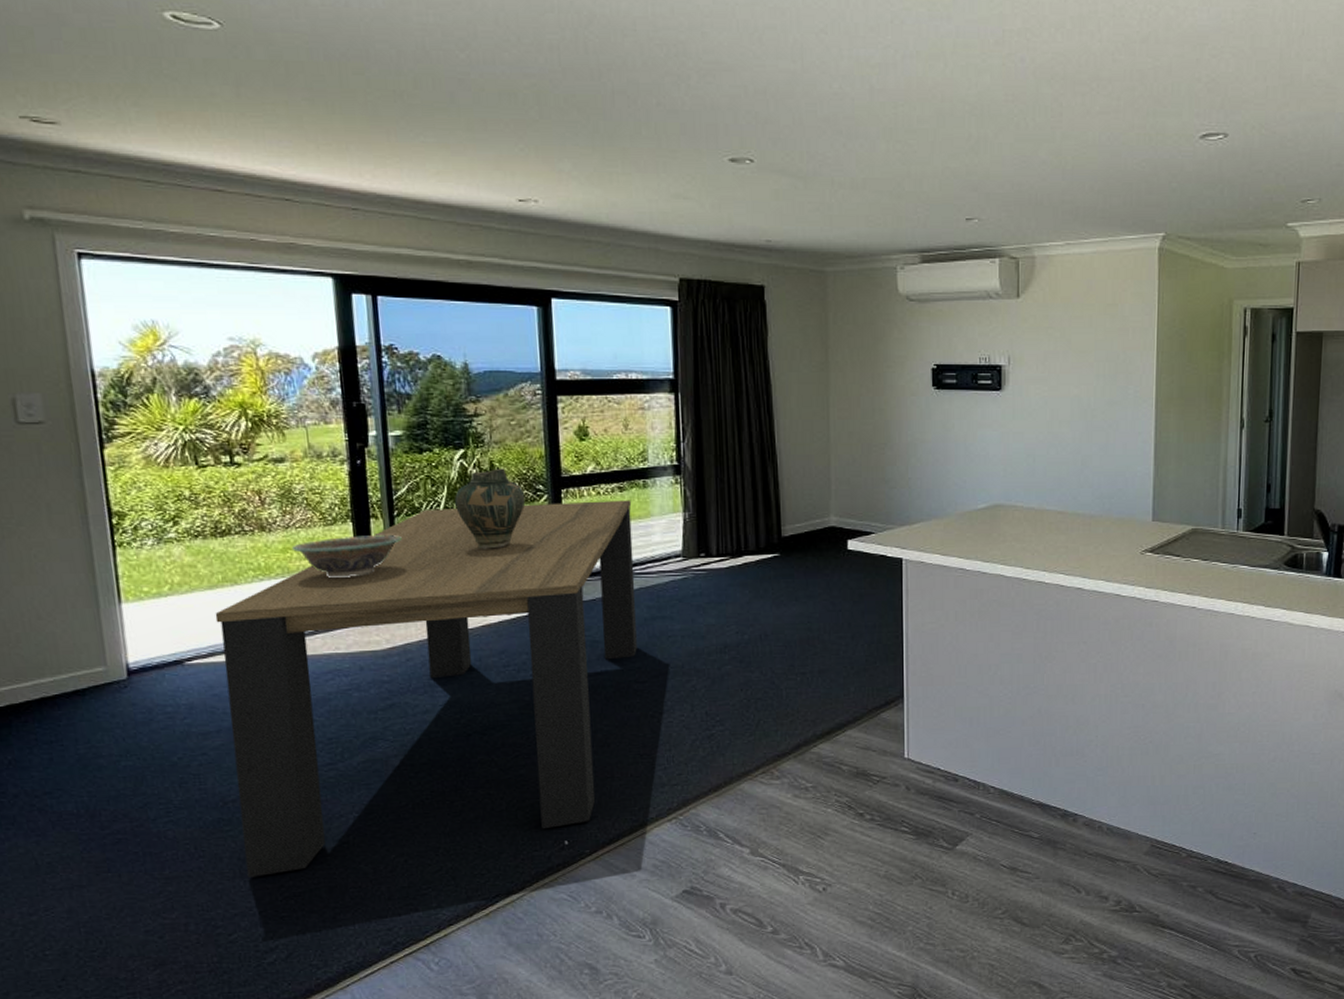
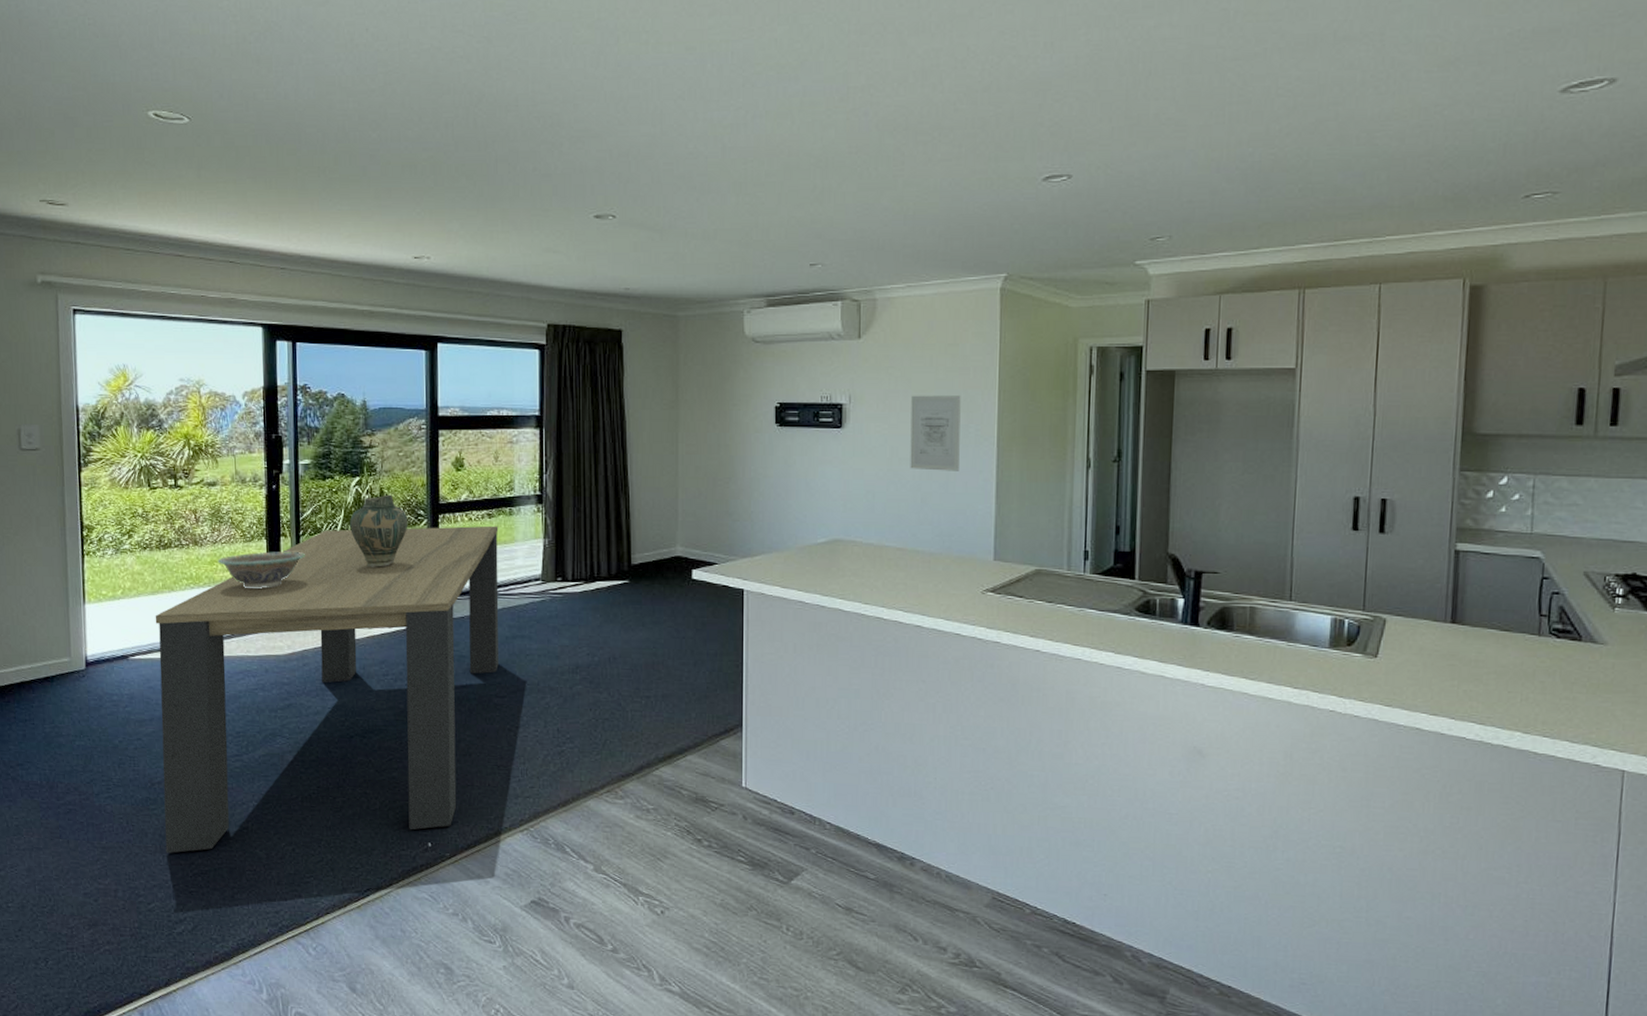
wall art: none [1070,356,1120,433] -> present [910,395,961,471]

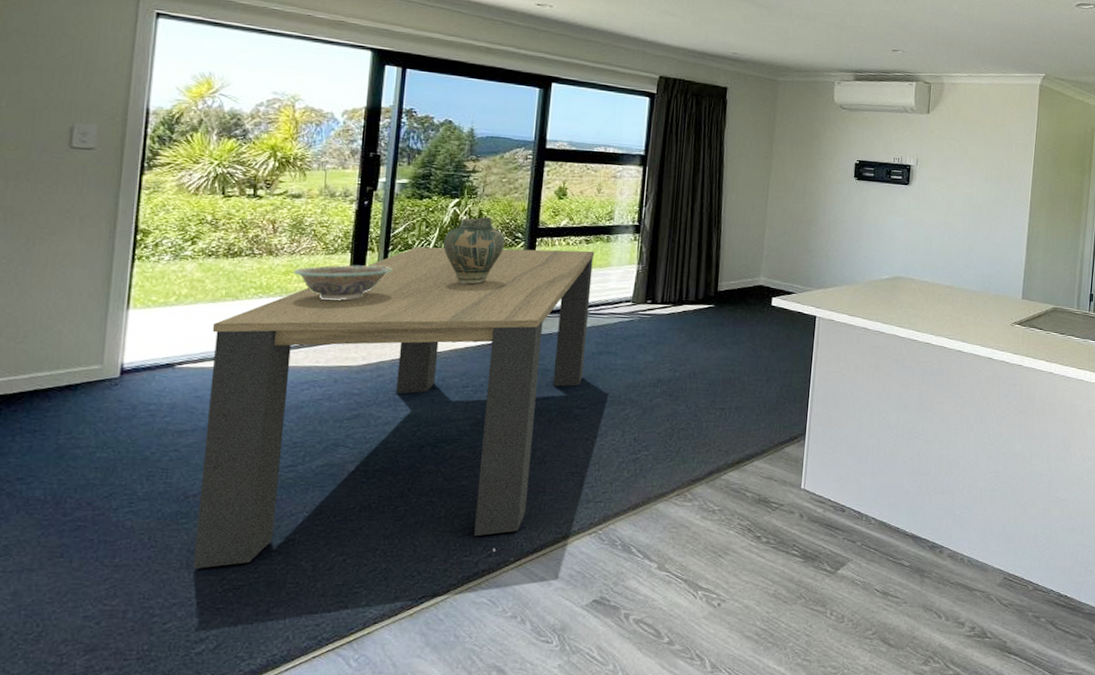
wall art: present [910,395,961,471] -> none [961,163,1005,226]

